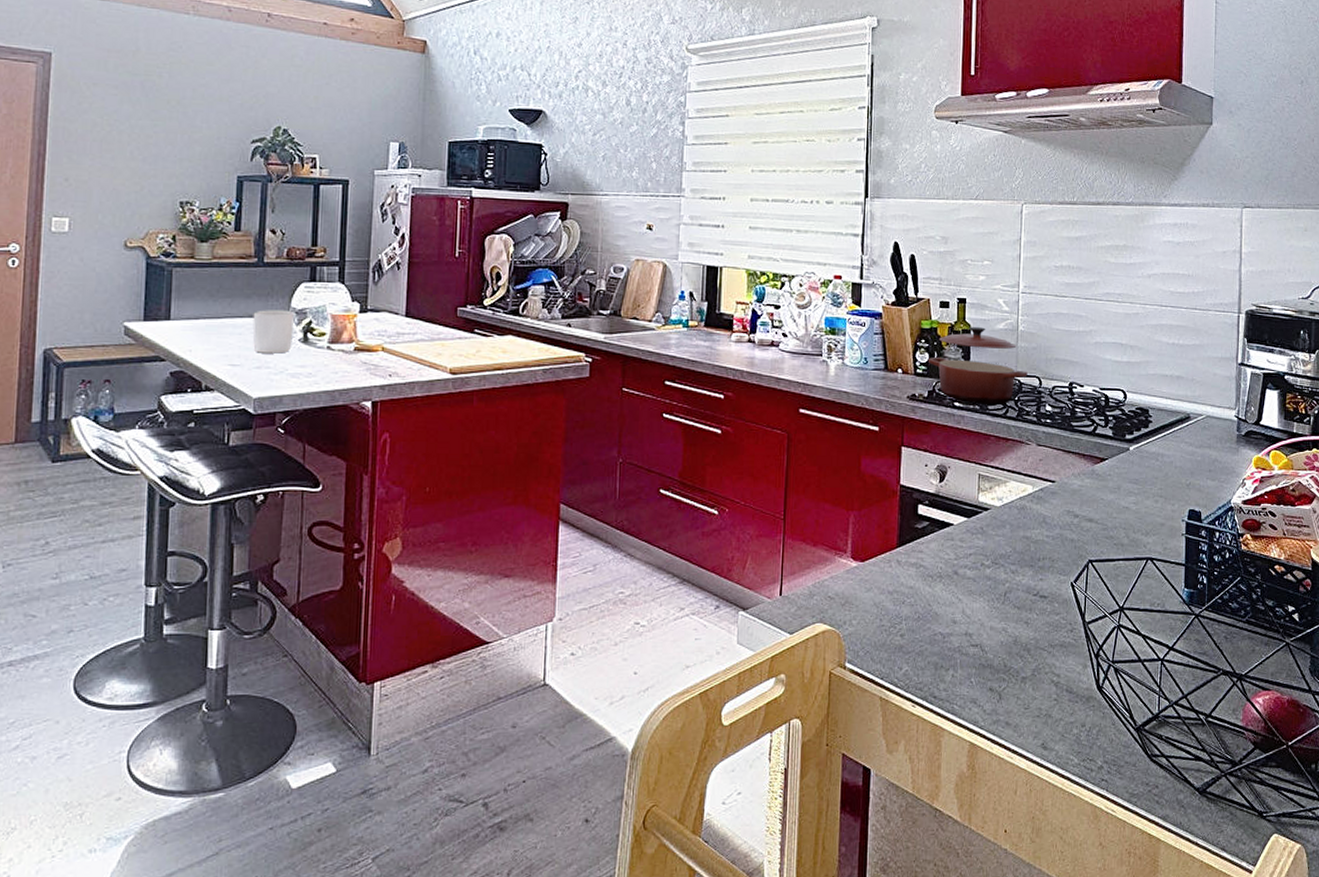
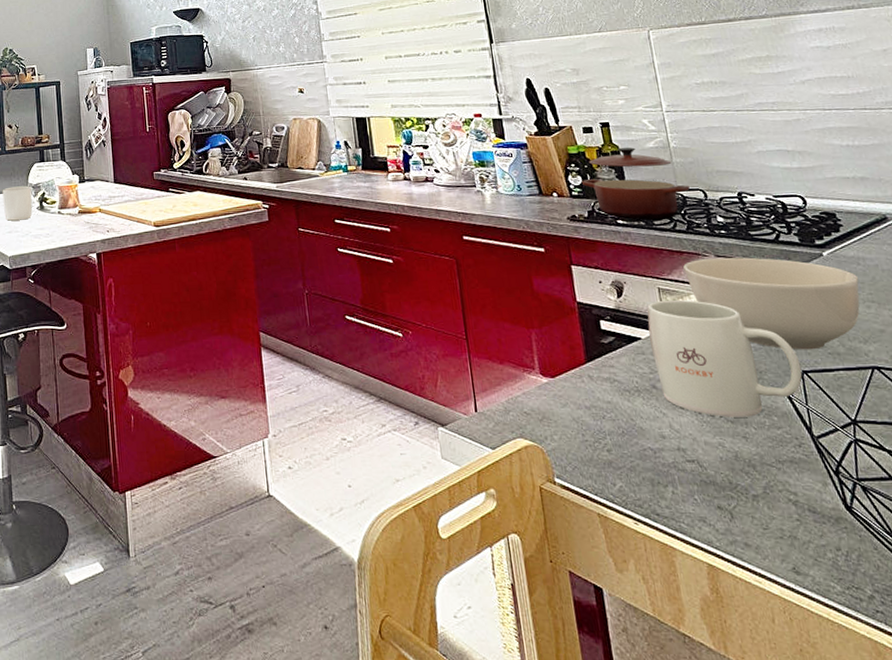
mug: none [961,486,1089,604] -> present [647,299,803,418]
bowl: none [1006,446,1153,540] -> present [683,257,860,350]

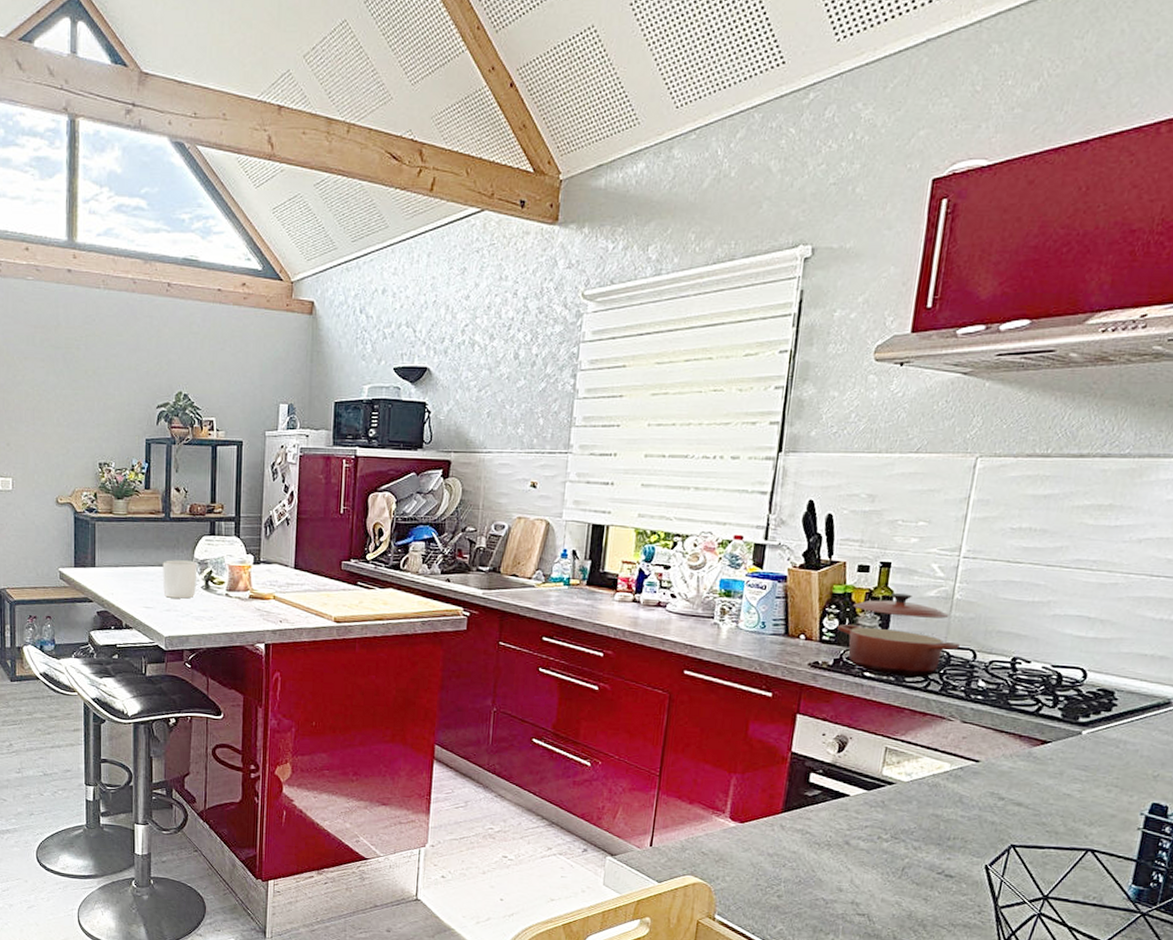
mug: present [647,299,803,418] -> none [854,760,1012,882]
bowl: present [683,257,860,350] -> none [921,723,1110,826]

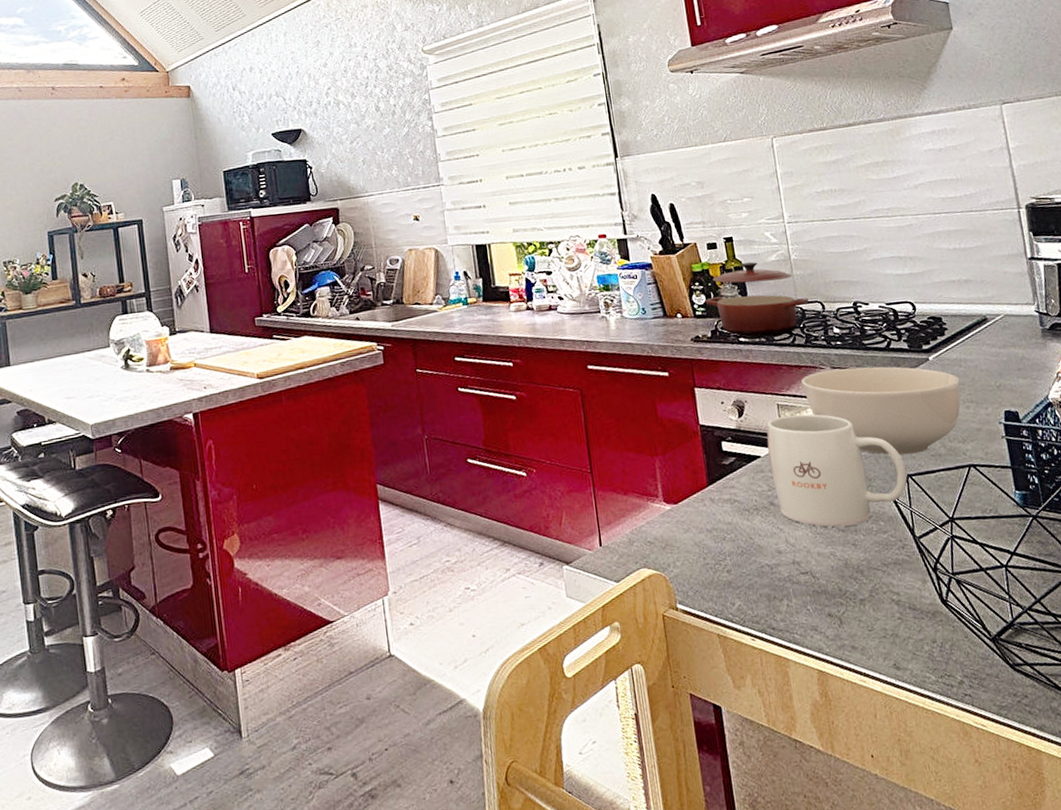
mug: present [162,560,197,599] -> none [79,342,116,384]
mug: none [854,760,1012,882] -> present [766,414,908,527]
bowl: none [921,723,1110,826] -> present [801,366,960,455]

